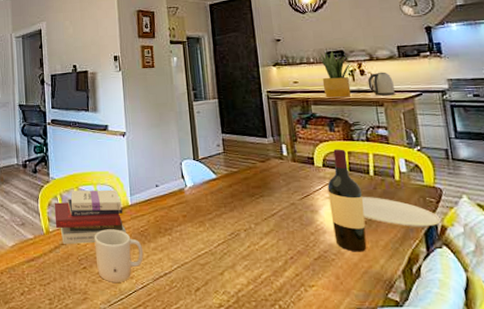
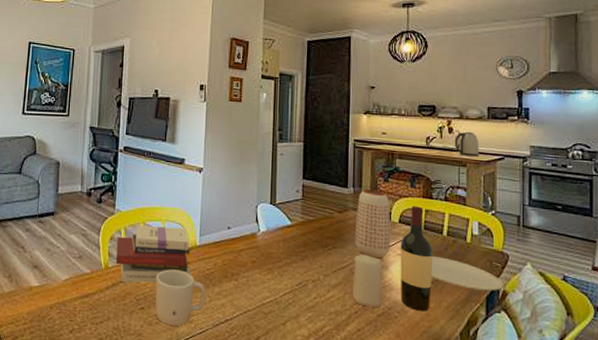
vase: none [278,136,318,204] -> present [355,189,391,259]
candle: none [283,200,317,251] -> present [352,254,383,308]
planter: present [318,50,351,98] -> none [410,104,441,154]

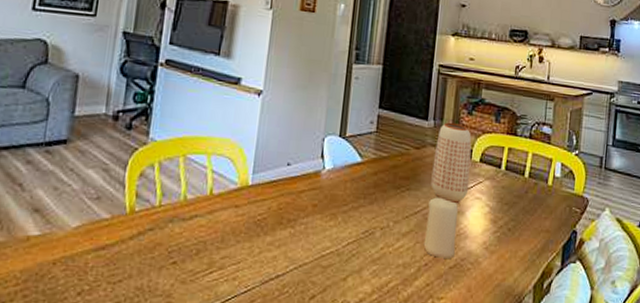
books: present [115,225,192,283] -> none [144,159,240,231]
mug: present [154,269,207,326] -> none [190,214,256,284]
wine bottle: present [400,206,434,311] -> none [475,143,514,262]
plate: present [431,257,503,291] -> none [508,201,581,240]
kettle: present [454,131,479,156] -> none [543,62,569,90]

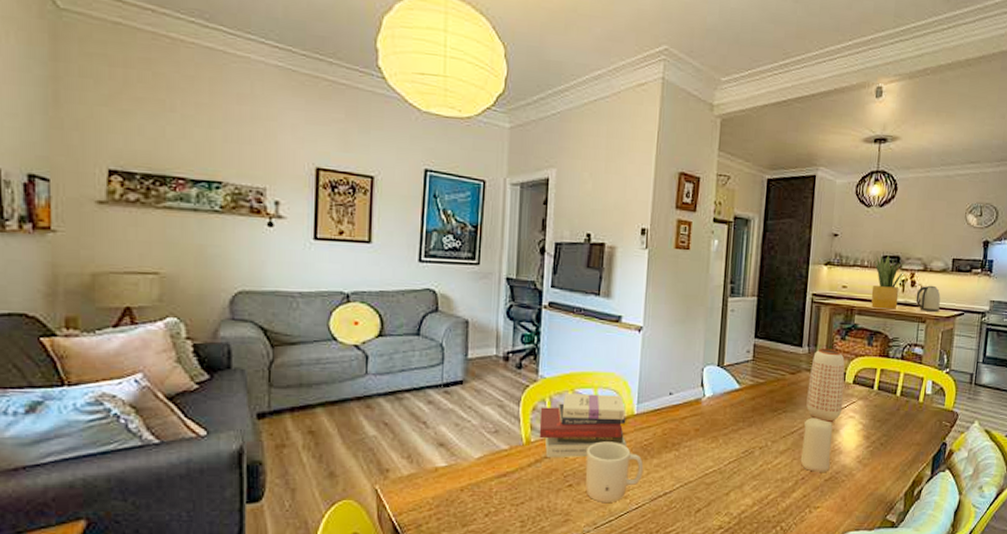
books: none [144,159,240,231] -> present [539,393,628,458]
mug: none [190,214,256,284] -> present [585,441,644,502]
planter: none [498,28,533,86] -> present [871,254,905,310]
kettle: none [543,62,569,90] -> present [915,285,941,312]

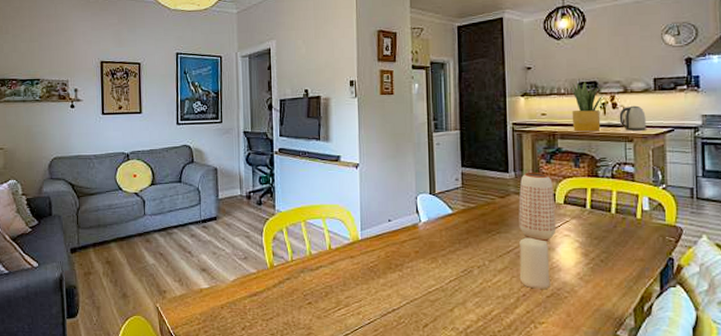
books: present [539,393,628,458] -> none [279,223,356,280]
mug: present [585,441,644,502] -> none [321,264,372,318]

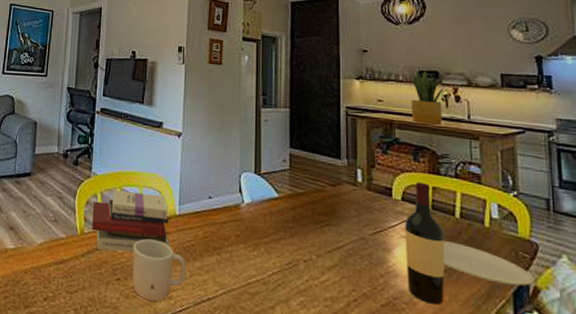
books: none [279,223,356,280] -> present [91,190,171,253]
mug: none [321,264,372,318] -> present [131,238,187,302]
vase: present [518,172,556,241] -> none [351,161,393,240]
candle: present [519,237,550,289] -> none [350,233,385,297]
wine bottle: none [567,186,602,290] -> present [405,182,445,305]
plate: none [600,235,677,266] -> present [442,241,534,287]
kettle: present [619,105,646,131] -> none [463,100,493,129]

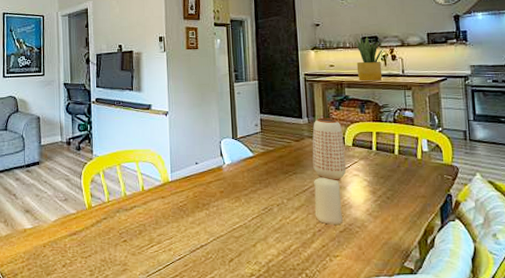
books: present [91,190,171,253] -> none [97,166,167,219]
mug: present [131,238,187,302] -> none [135,204,182,254]
candle: none [350,233,385,297] -> present [314,177,343,225]
vase: none [351,161,393,240] -> present [312,117,347,180]
wine bottle: present [405,182,445,305] -> none [355,129,388,225]
plate: present [442,241,534,287] -> none [386,174,455,202]

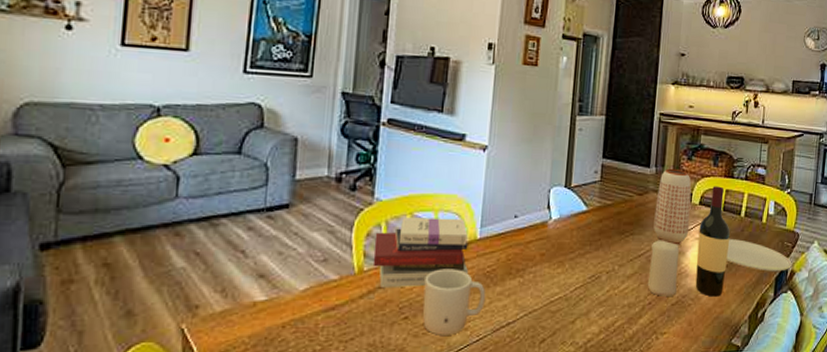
books: none [97,166,167,219] -> present [372,217,469,289]
mug: none [135,204,182,254] -> present [422,269,486,335]
planter: present [354,35,384,81] -> none [716,75,749,130]
wine bottle: none [355,129,388,225] -> present [695,186,731,297]
plate: none [386,174,455,202] -> present [726,239,792,272]

